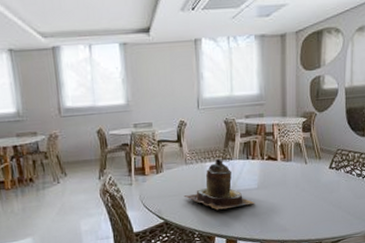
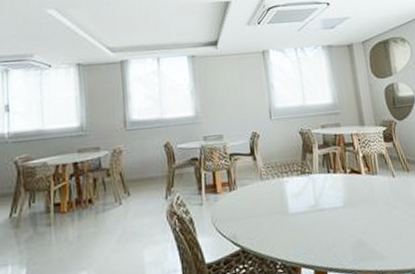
teapot: present [183,158,255,210] -> none [261,172,343,234]

